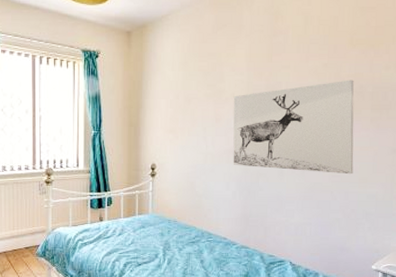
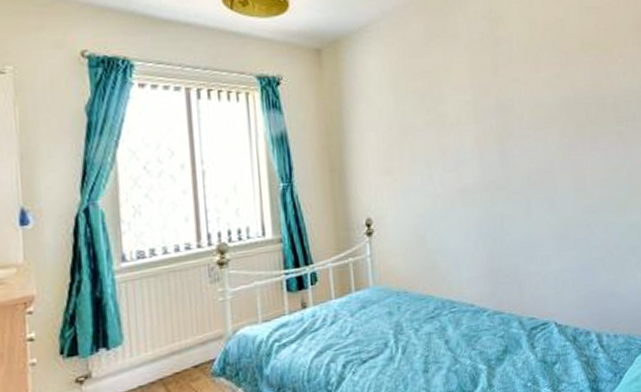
wall art: present [233,80,354,175] -> none [459,90,609,208]

